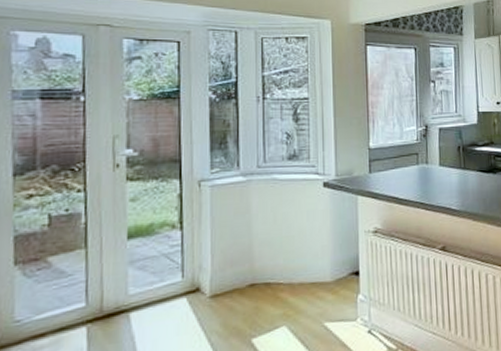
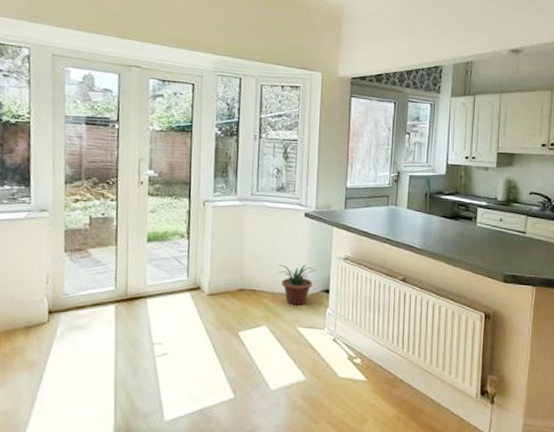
potted plant: none [296,243,342,296] -> present [278,263,316,306]

